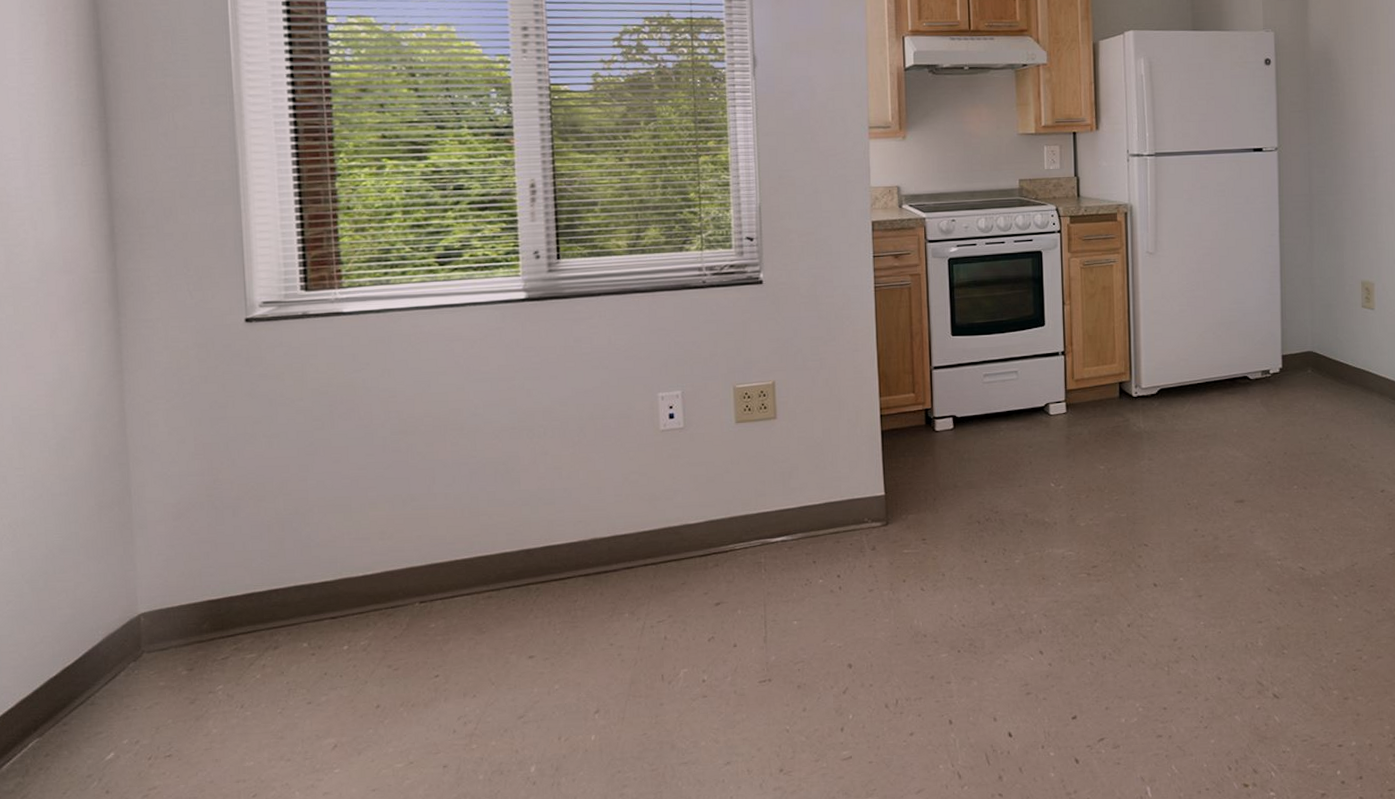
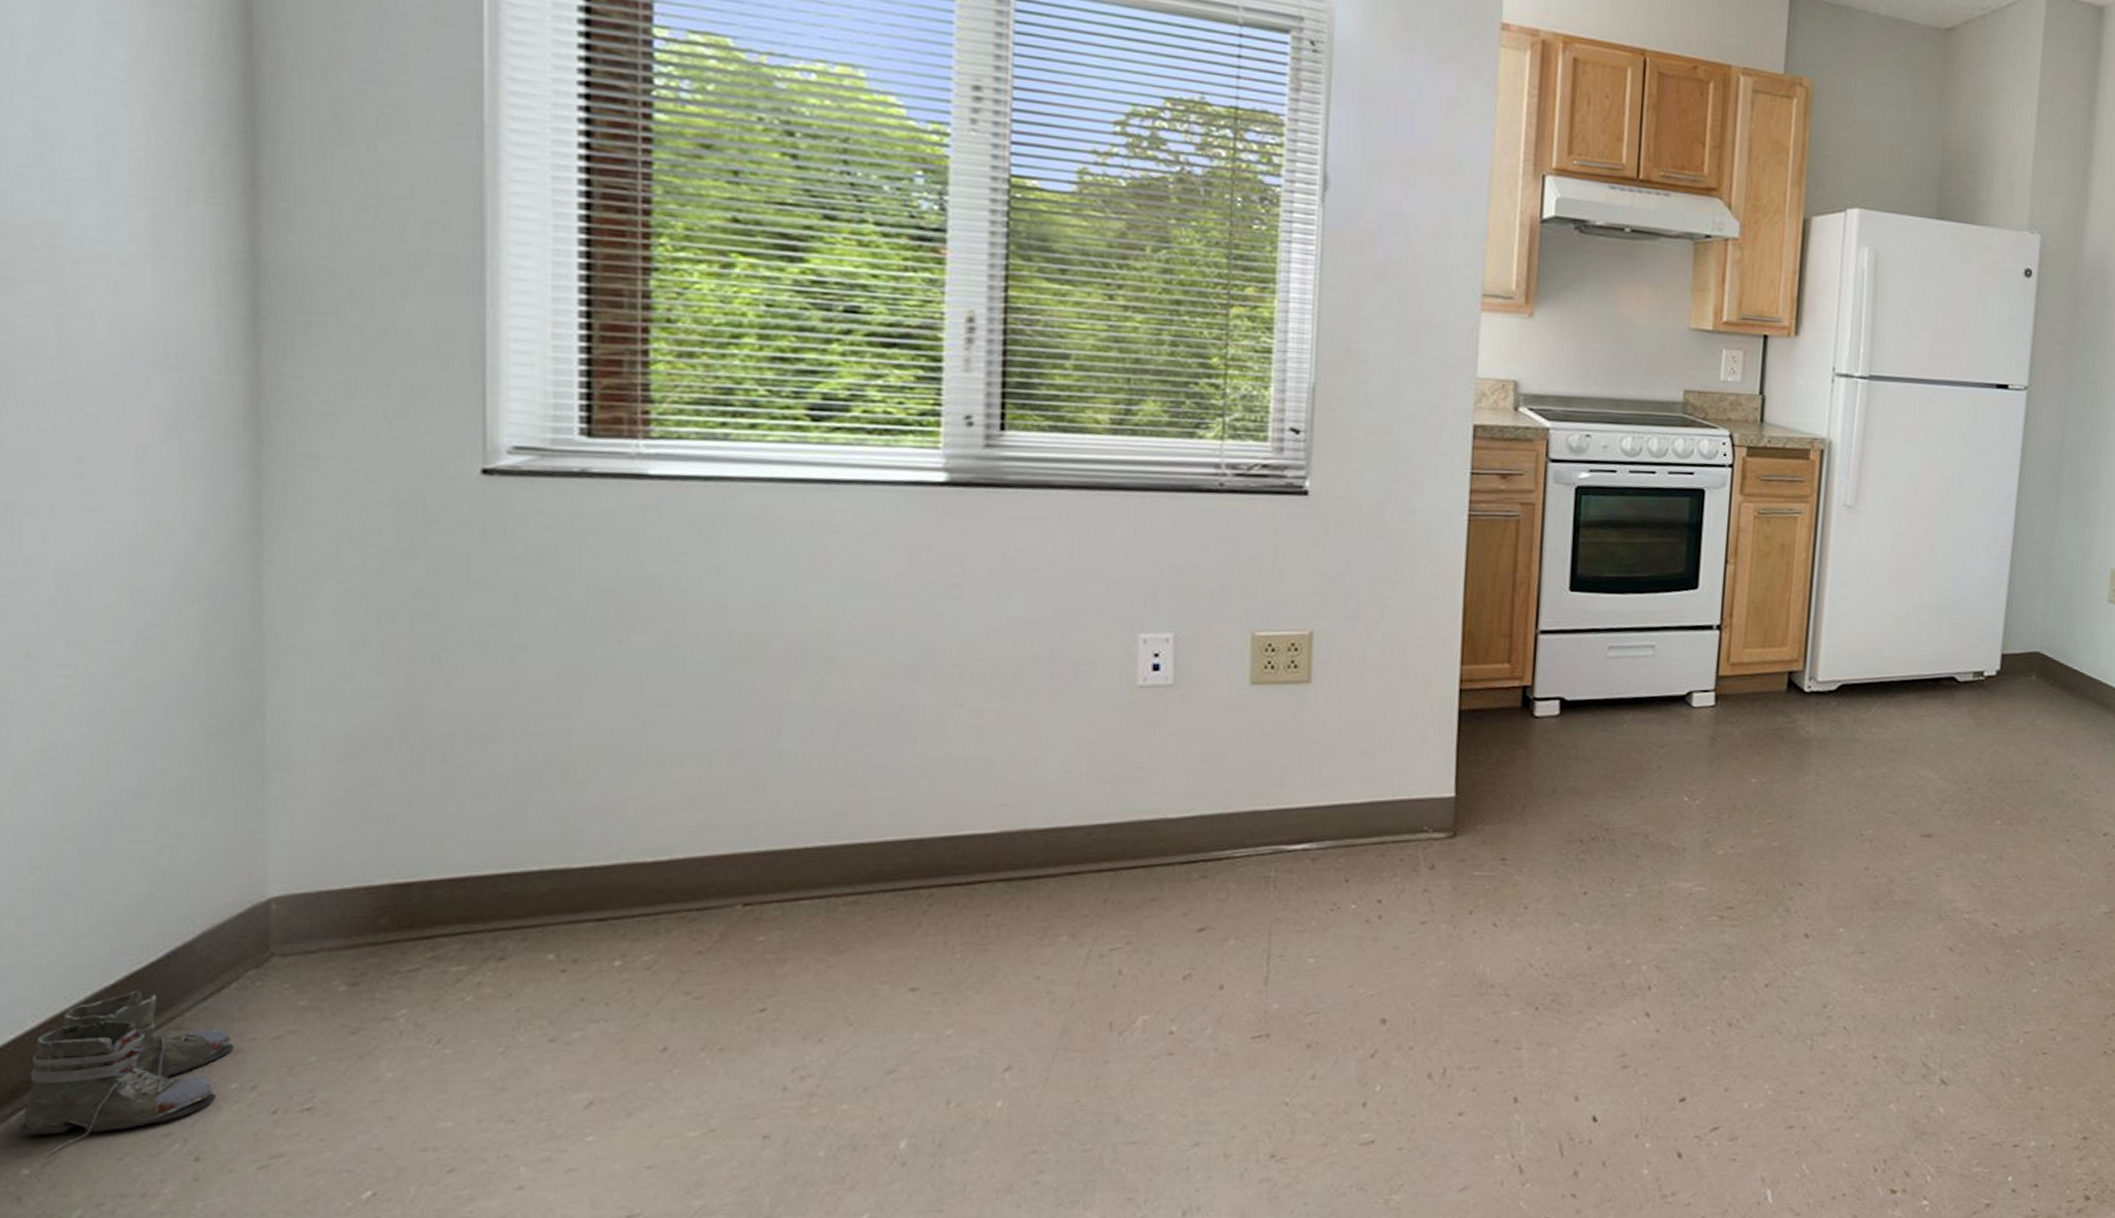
boots: none [7,679,125,792] -> present [19,990,234,1155]

